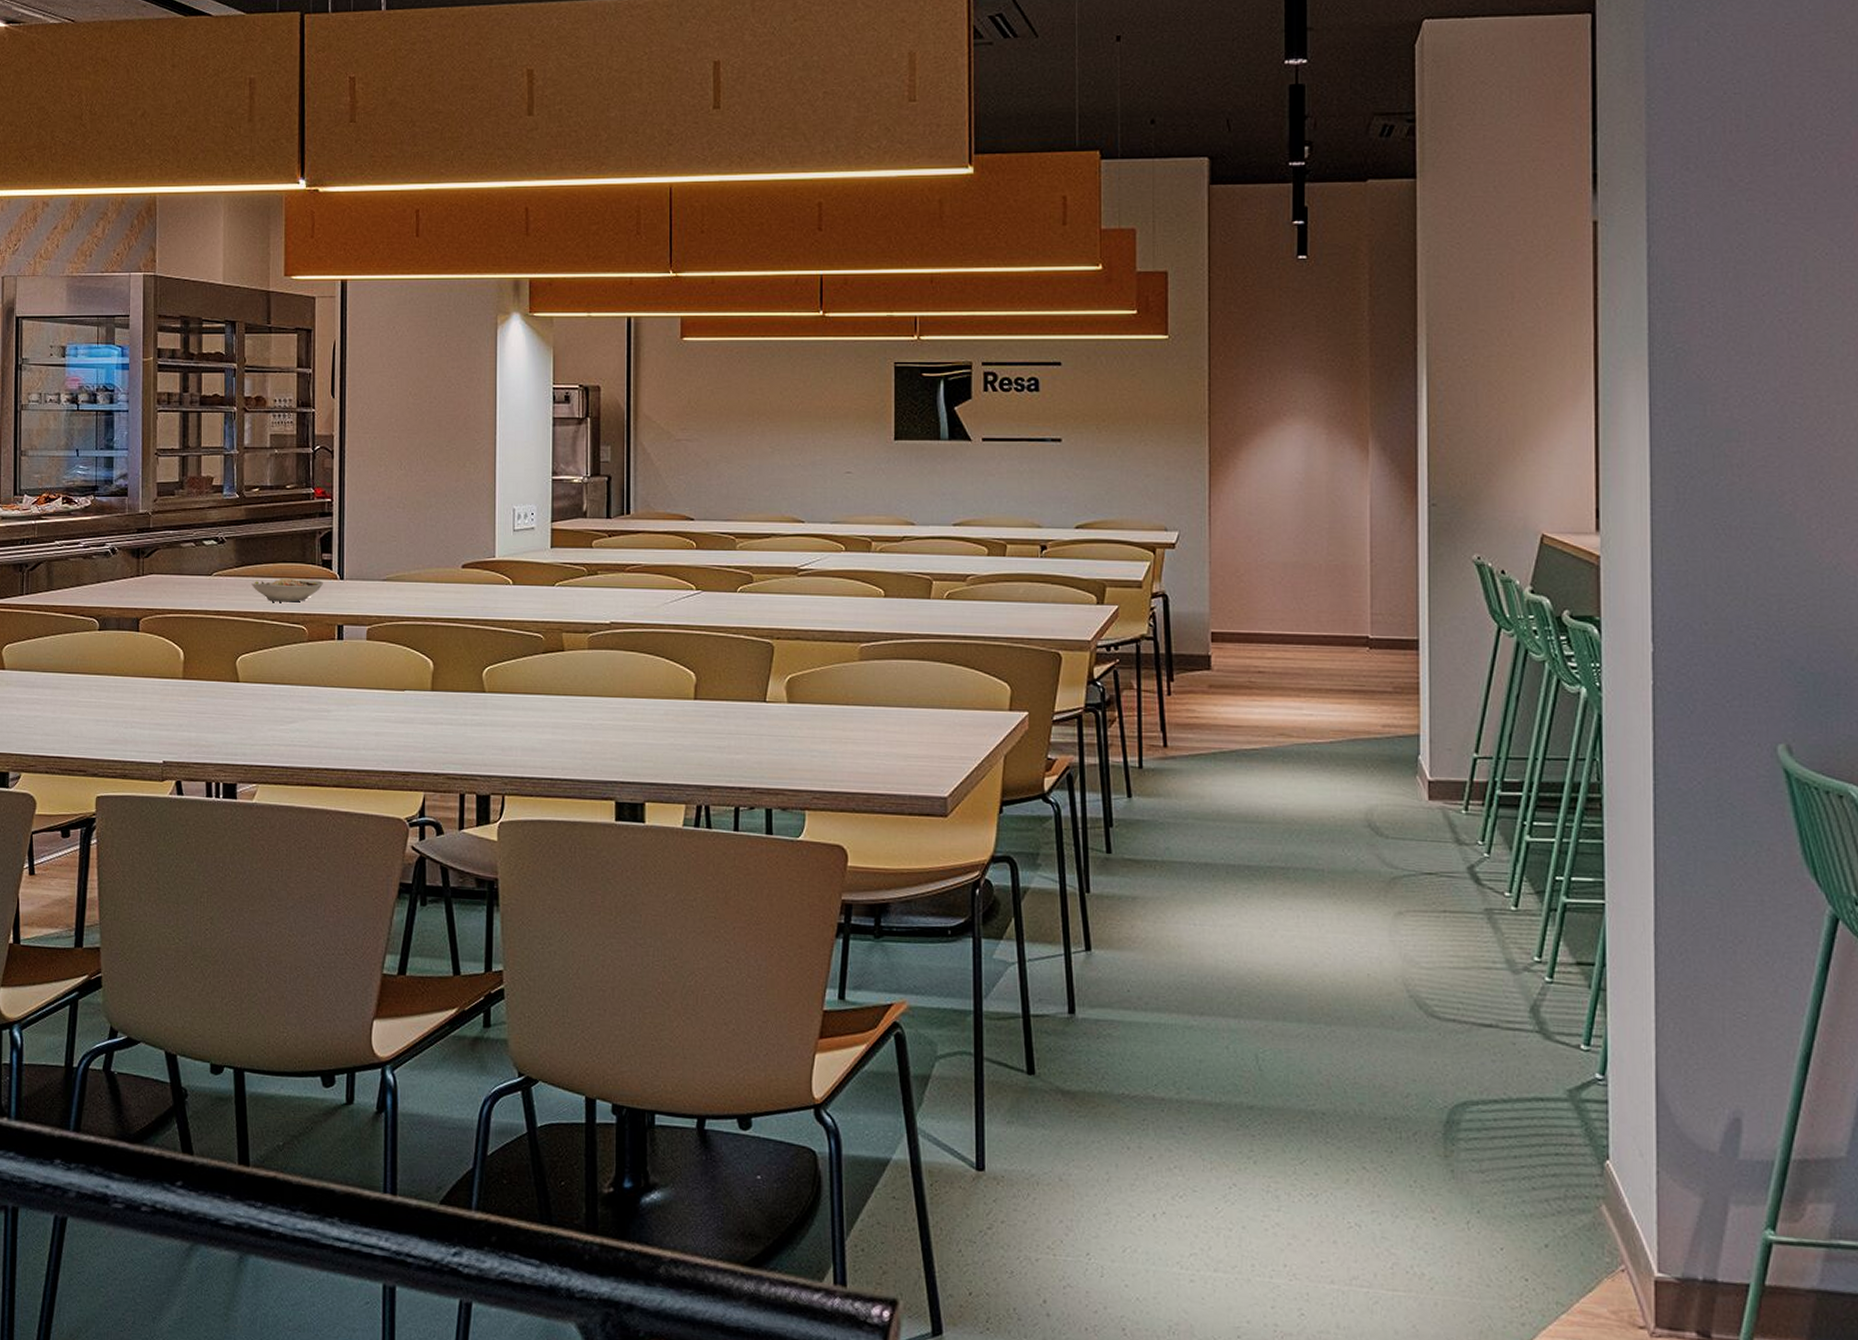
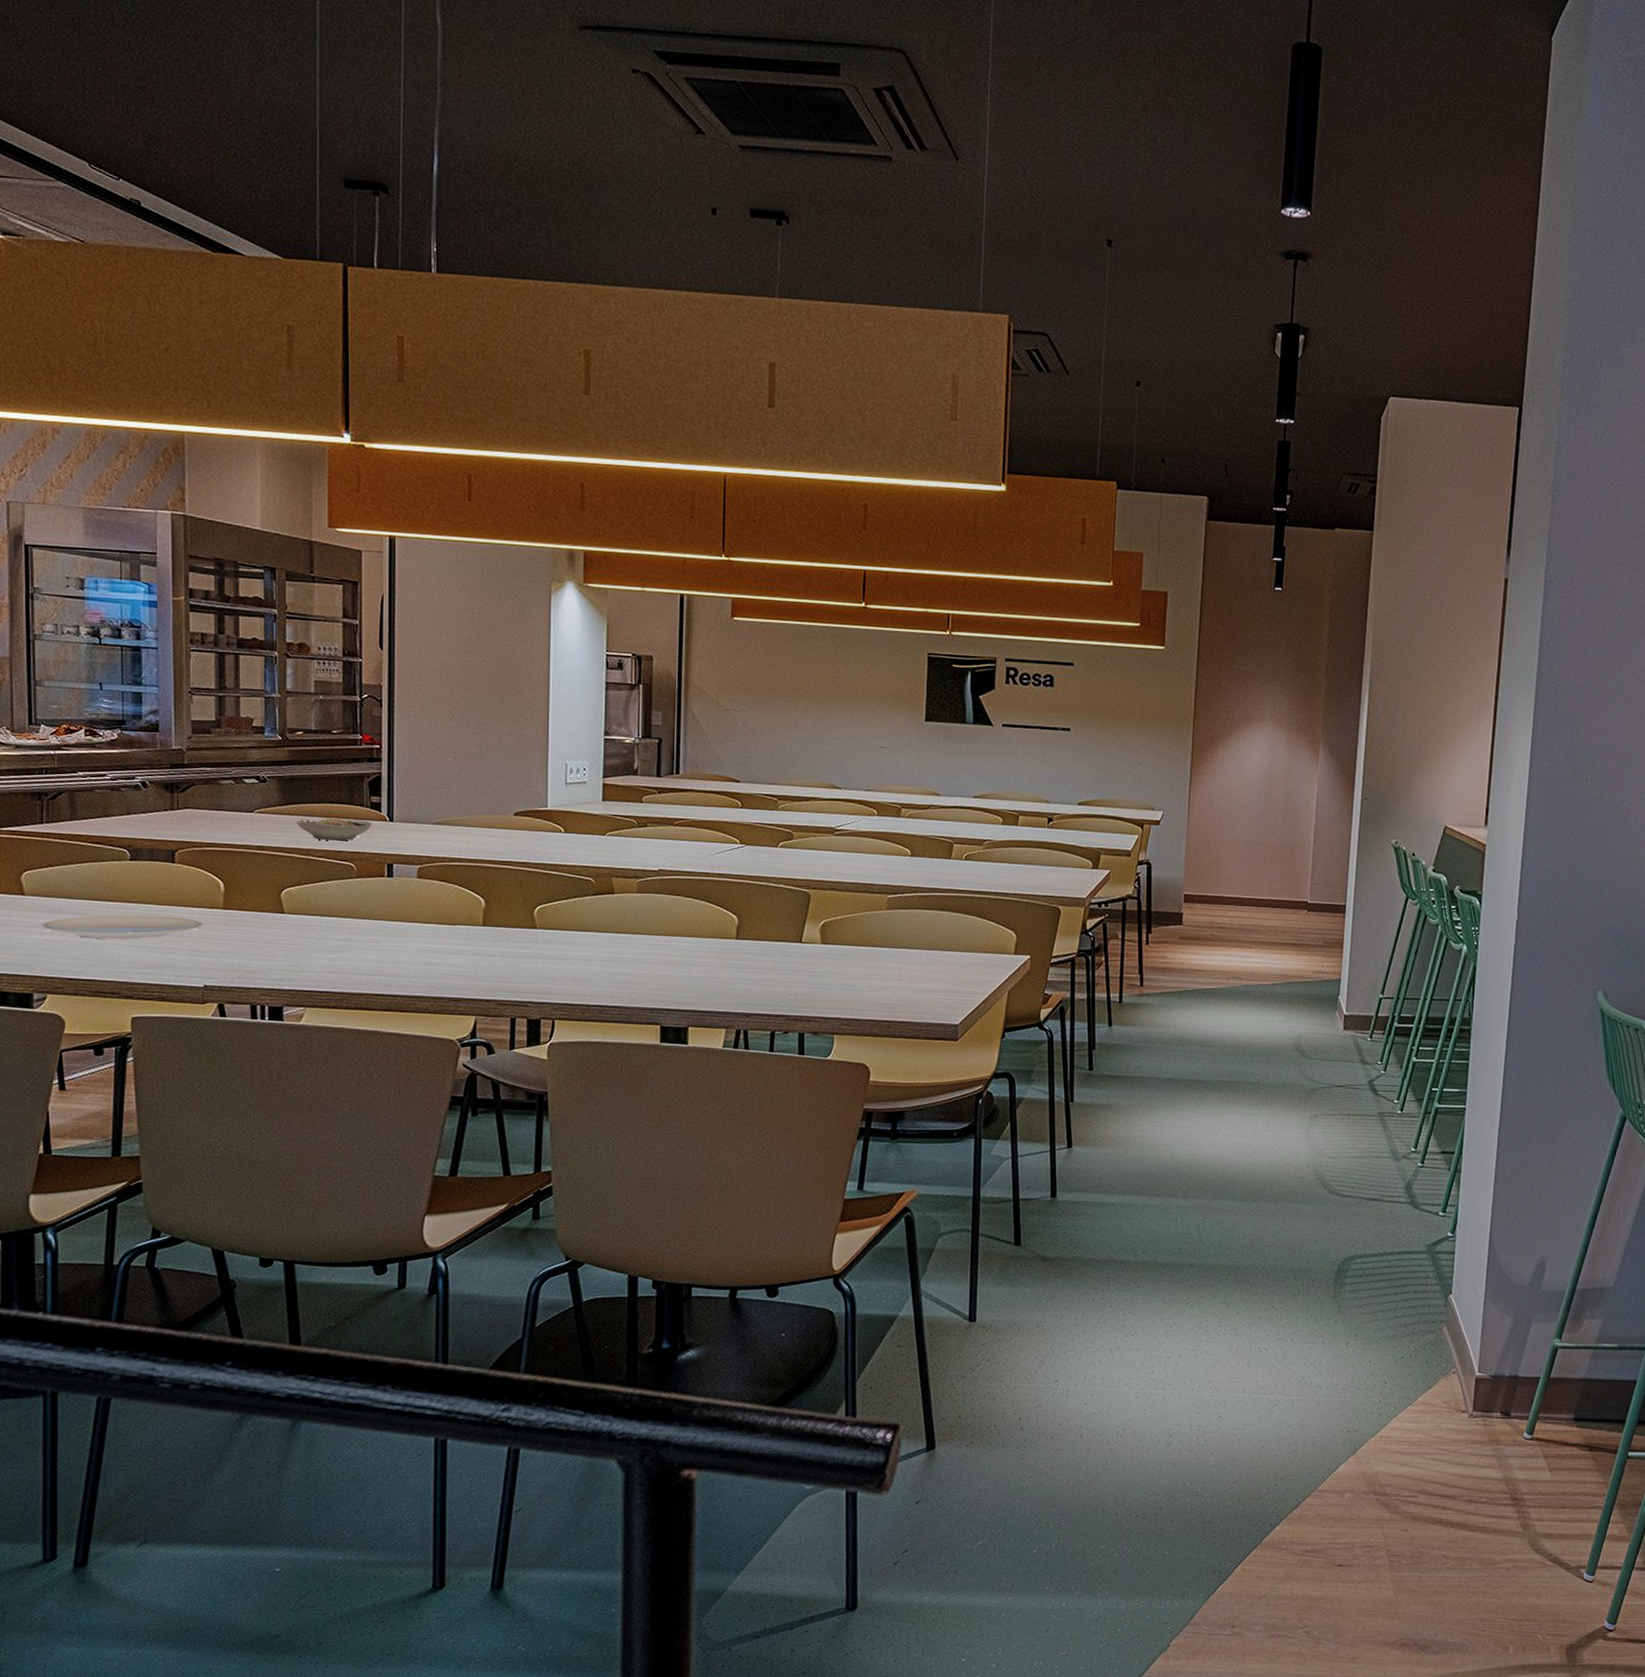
plate: none [19,687,163,714] -> present [42,915,203,940]

